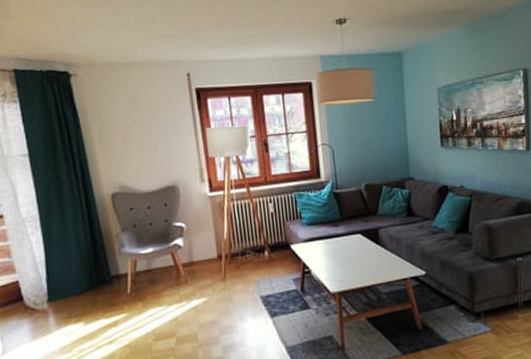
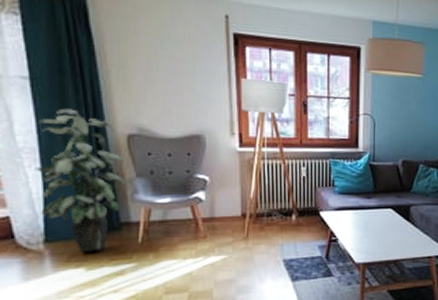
indoor plant: none [36,177,113,307] -> present [34,108,125,252]

